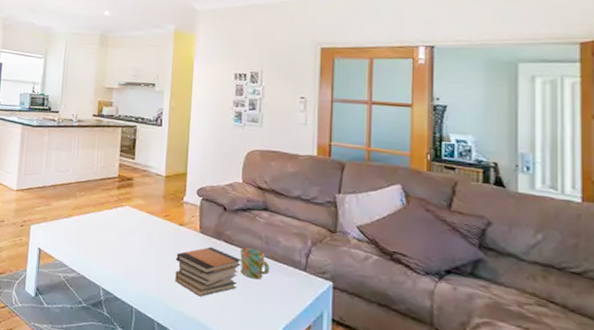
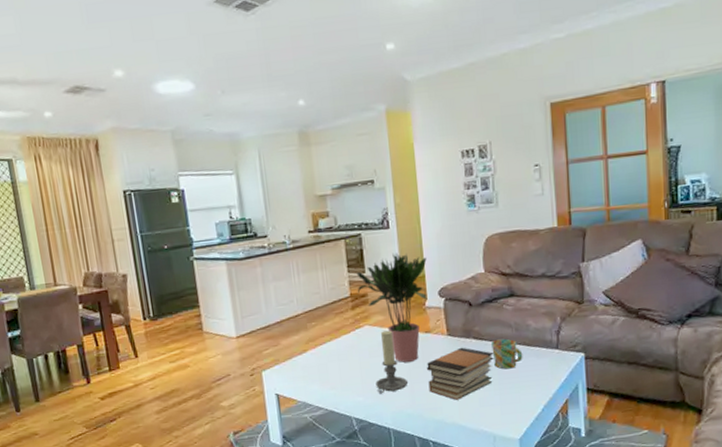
potted plant: none [124,148,191,249] -> present [355,252,428,363]
candle holder: none [127,214,157,273] -> present [376,330,409,394]

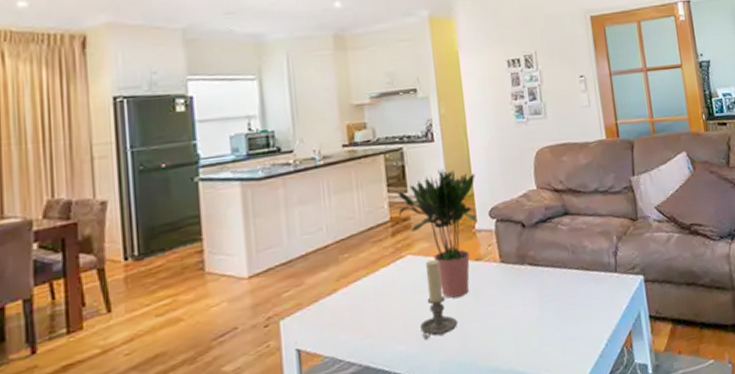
book stack: present [427,347,494,400] -> none [478,275,551,341]
mug: present [491,338,523,370] -> none [548,263,582,300]

